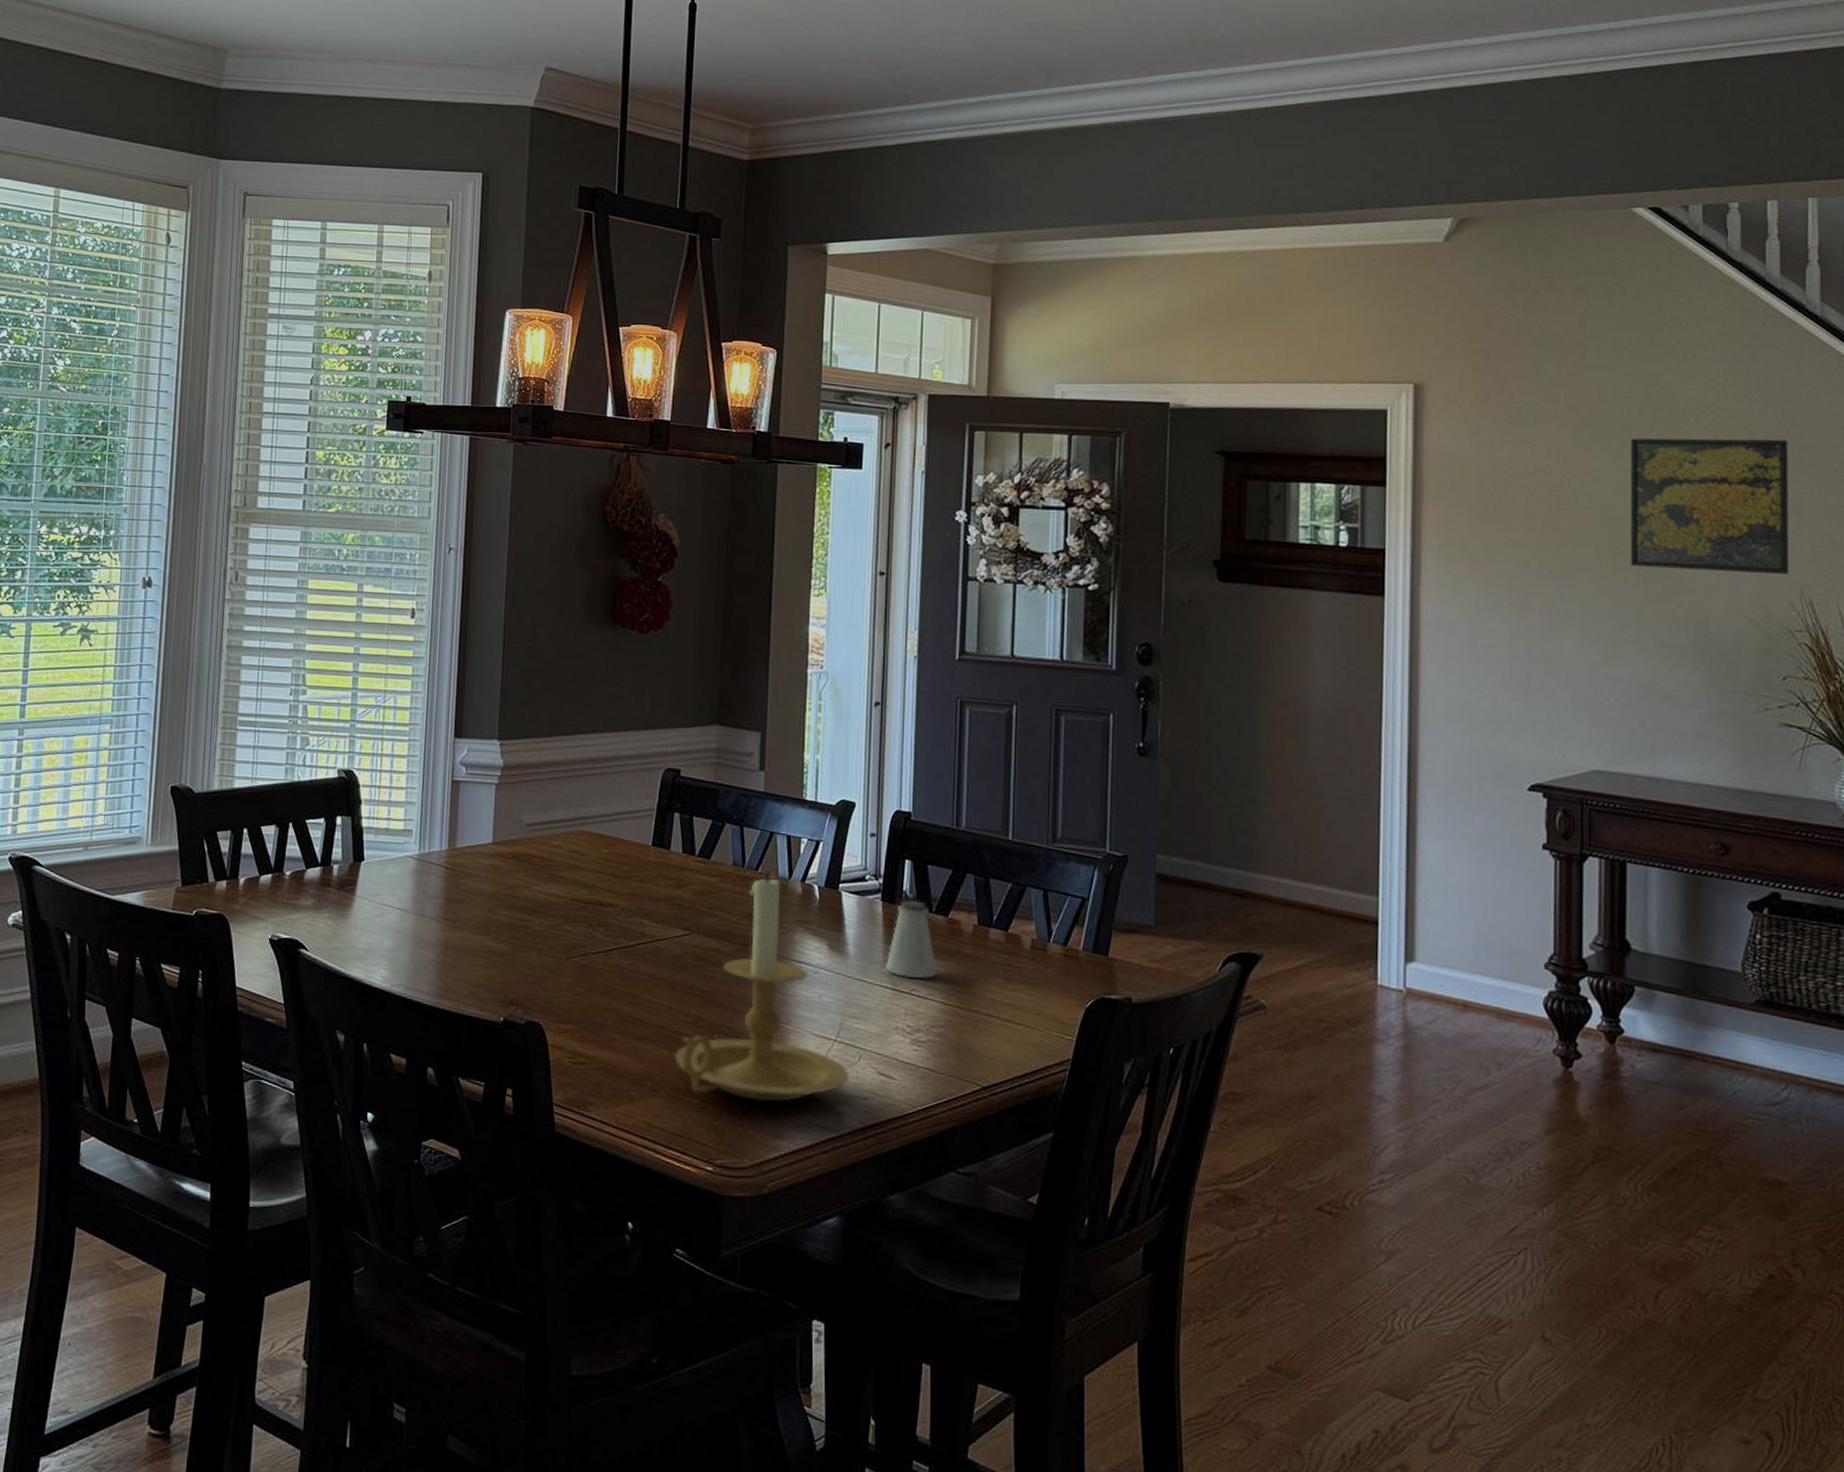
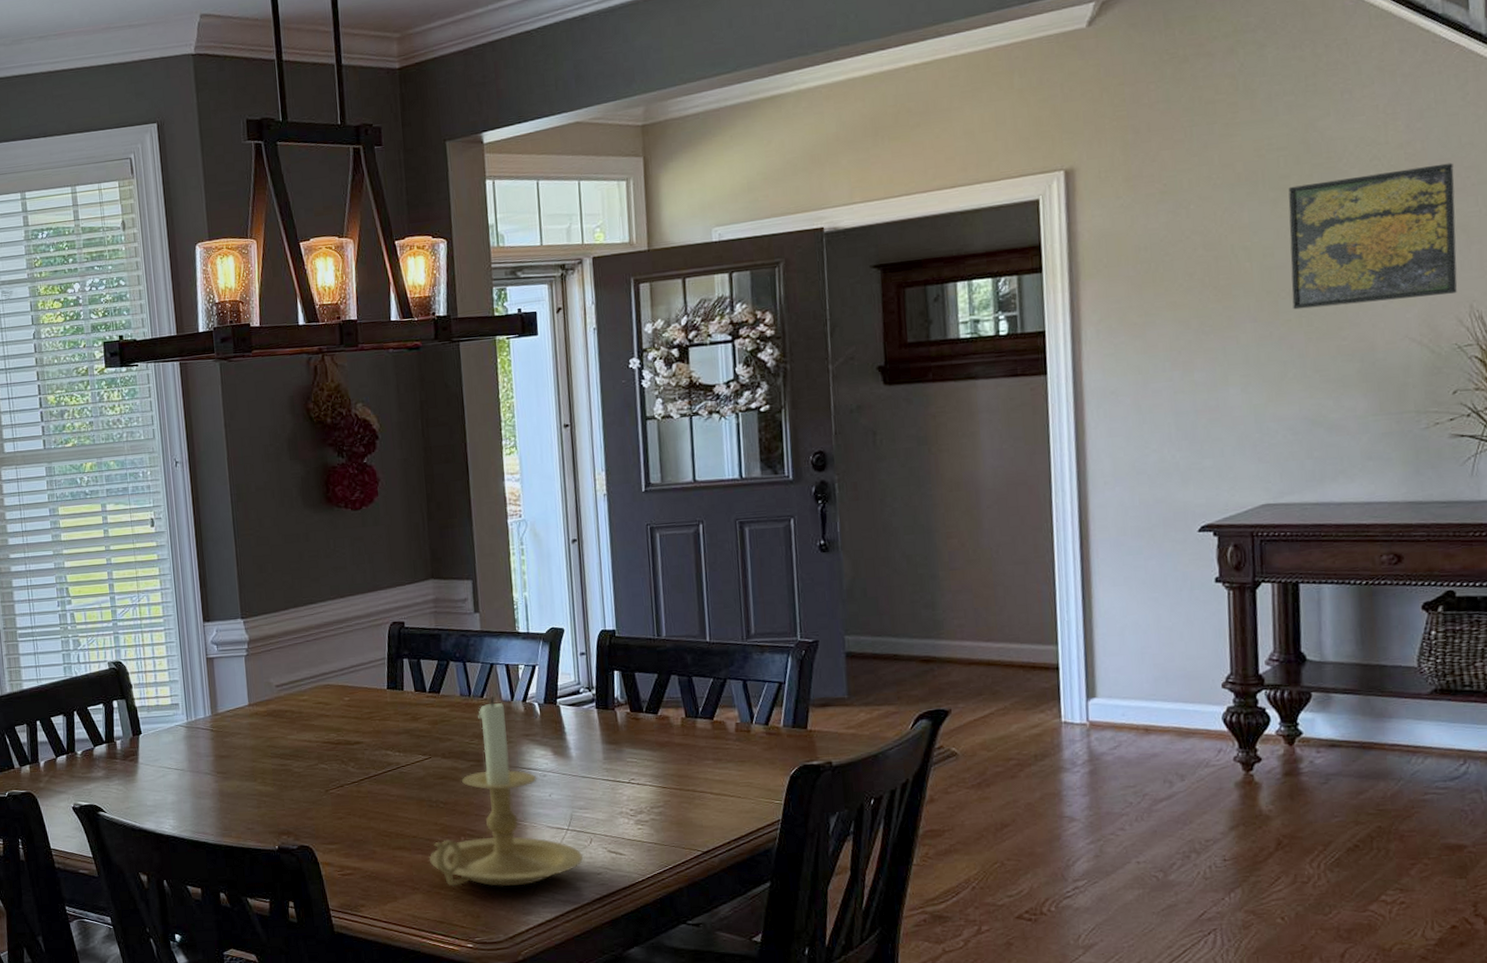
saltshaker: present [886,900,936,979] -> none [606,704,652,770]

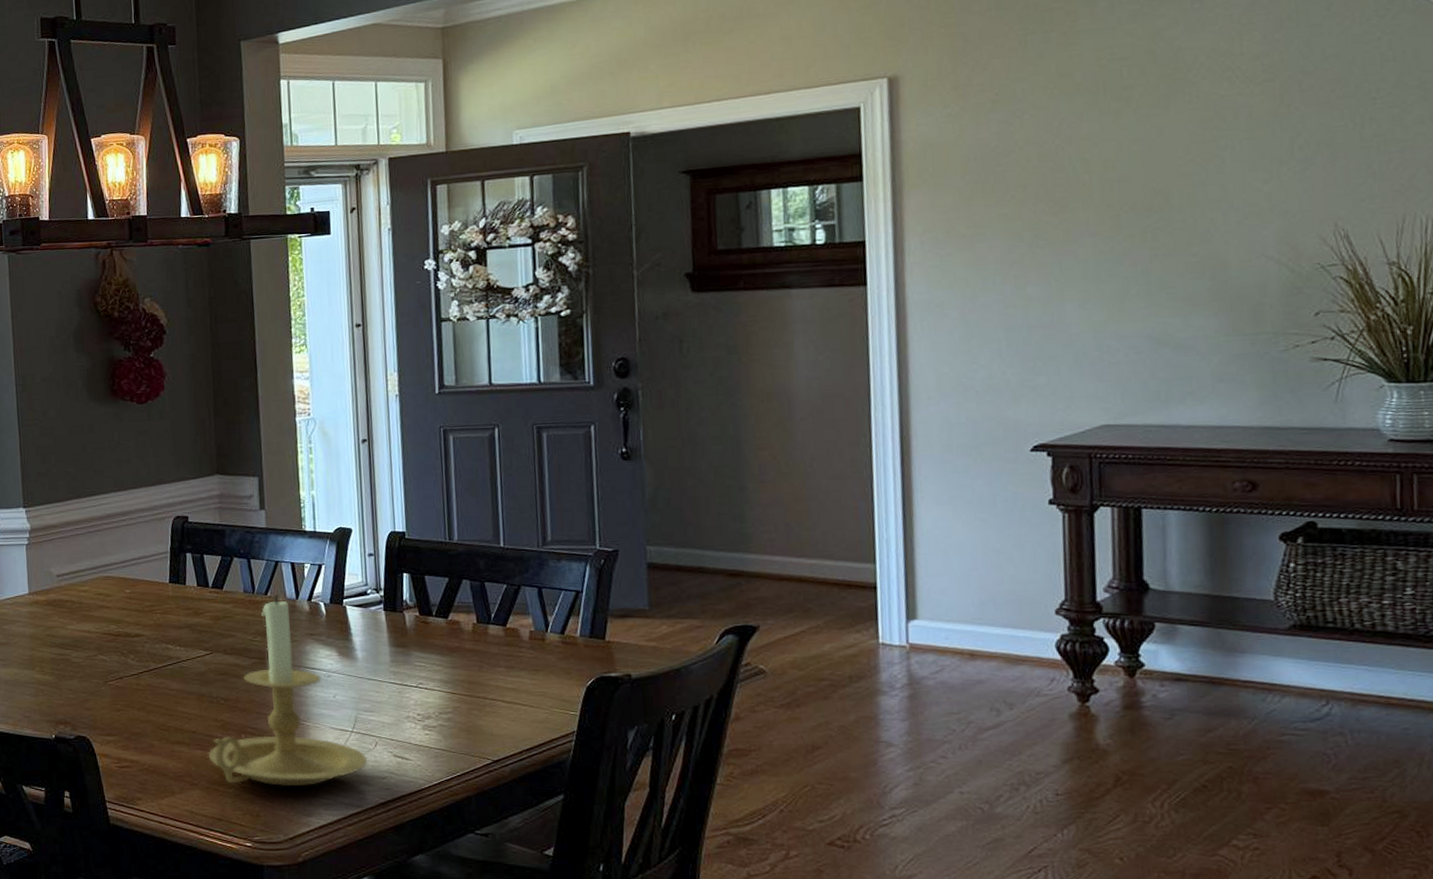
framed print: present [1288,163,1458,310] -> none [1132,75,1320,225]

